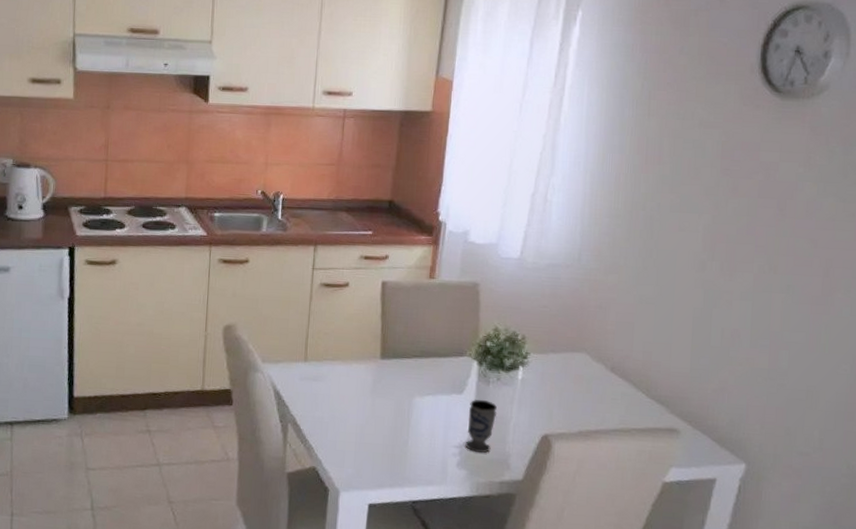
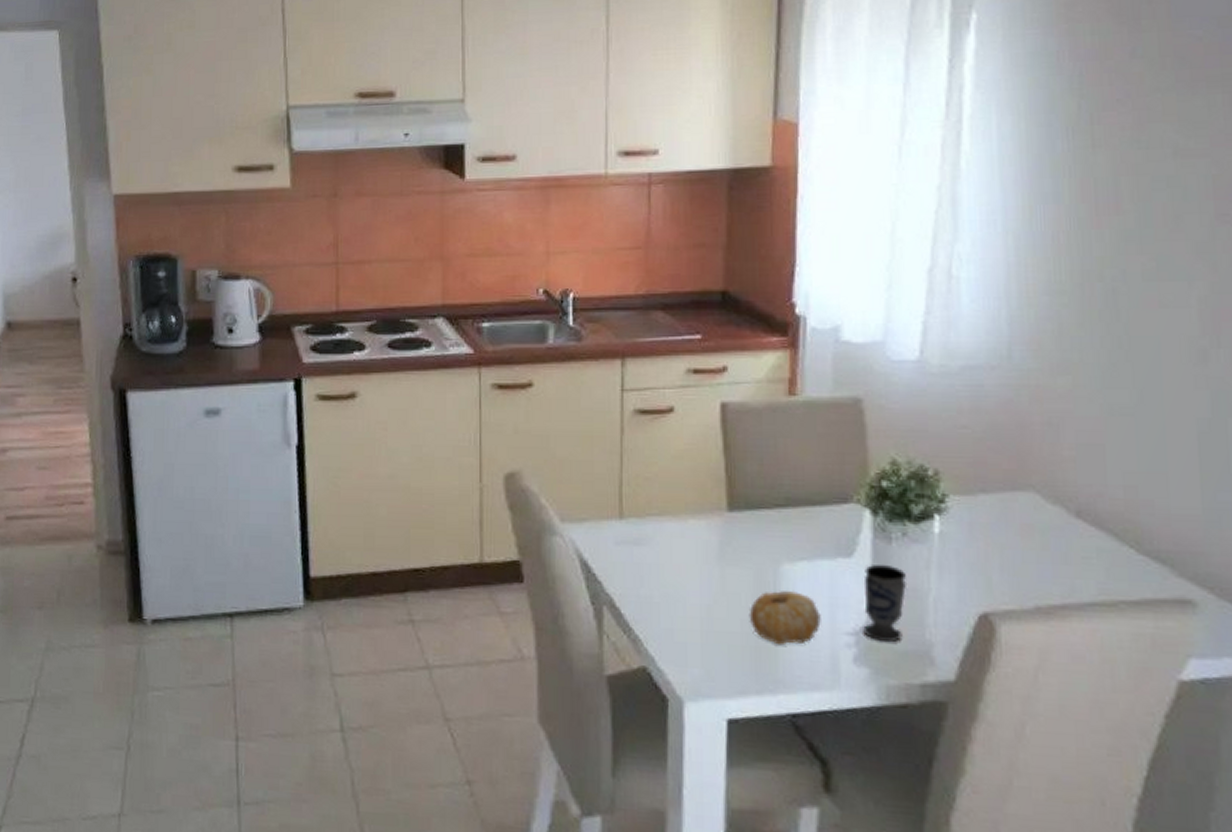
fruit: none [389,415,438,454] -> present [749,590,821,645]

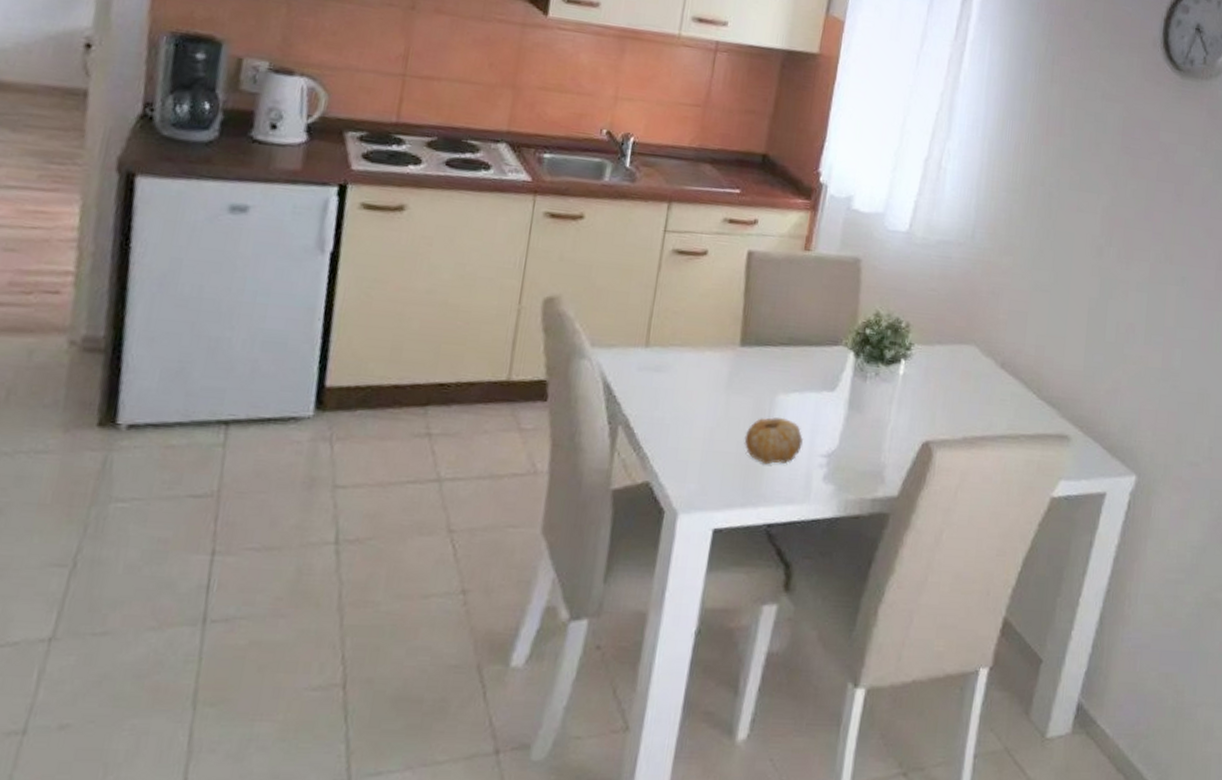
cup: present [863,564,908,643] -> none [834,398,874,464]

